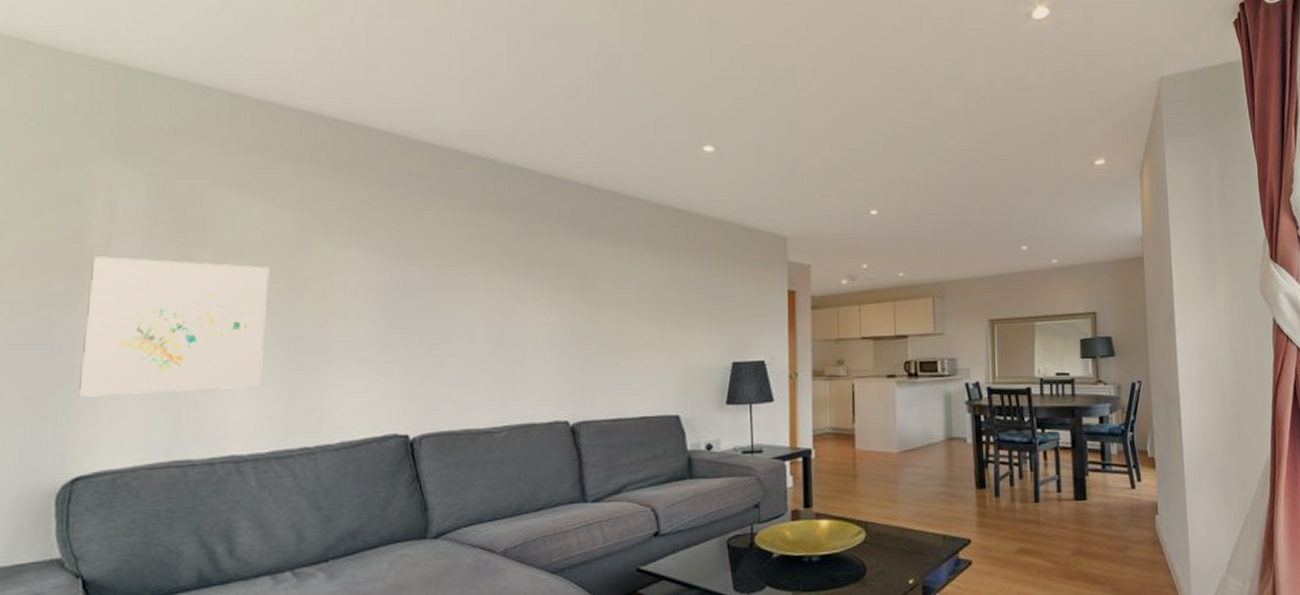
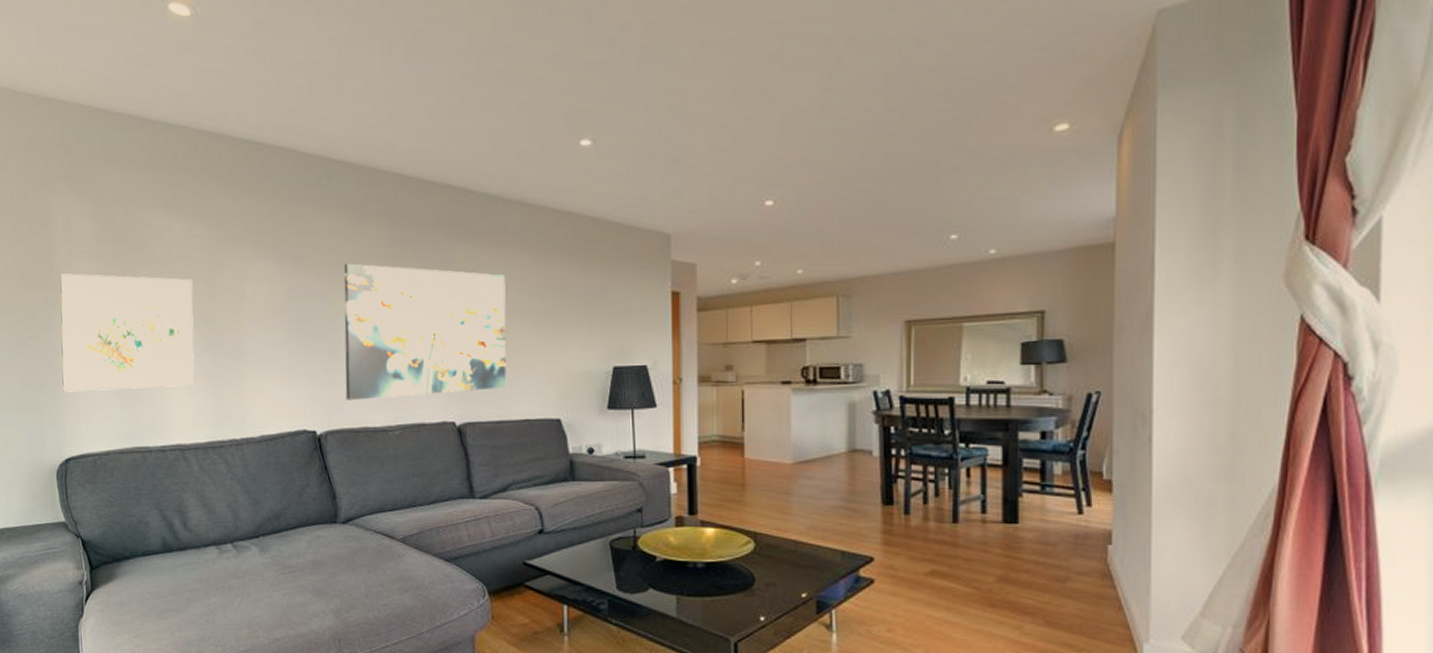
wall art: none [446,255,626,401] -> present [344,263,507,401]

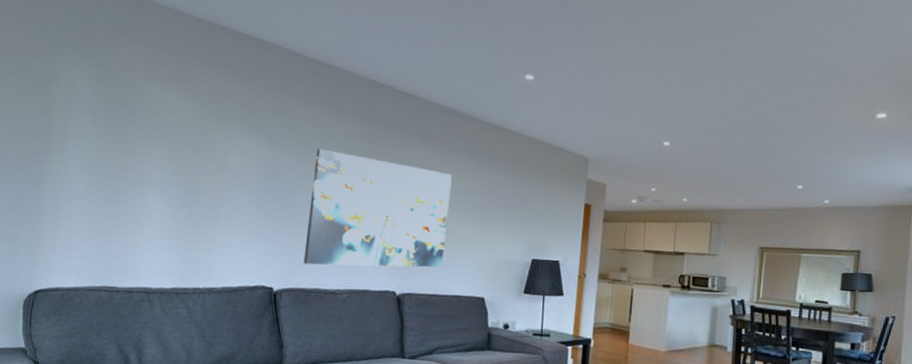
wall art: present [60,273,195,392] -> none [42,126,180,237]

